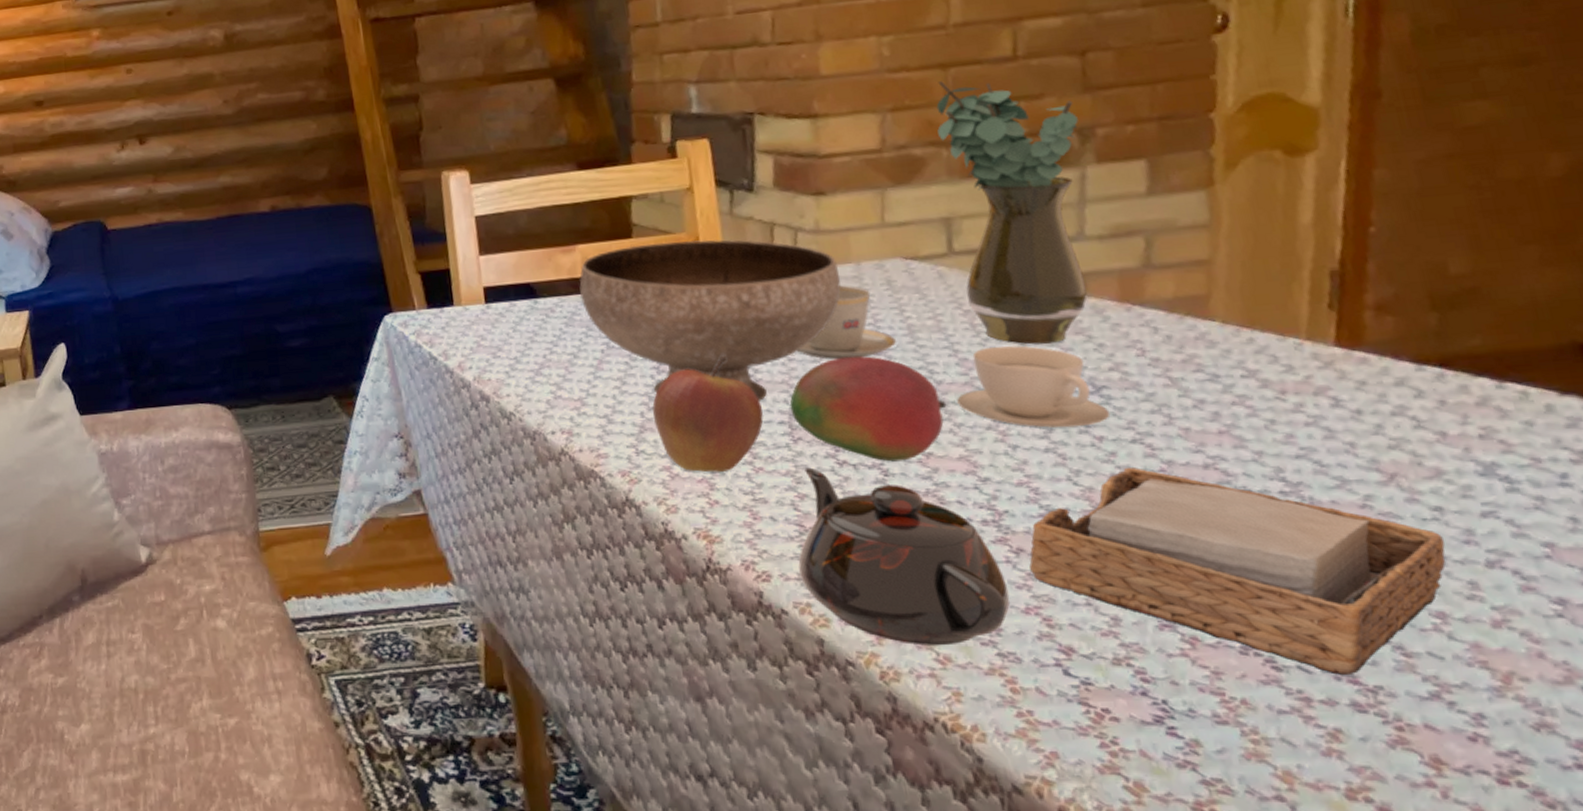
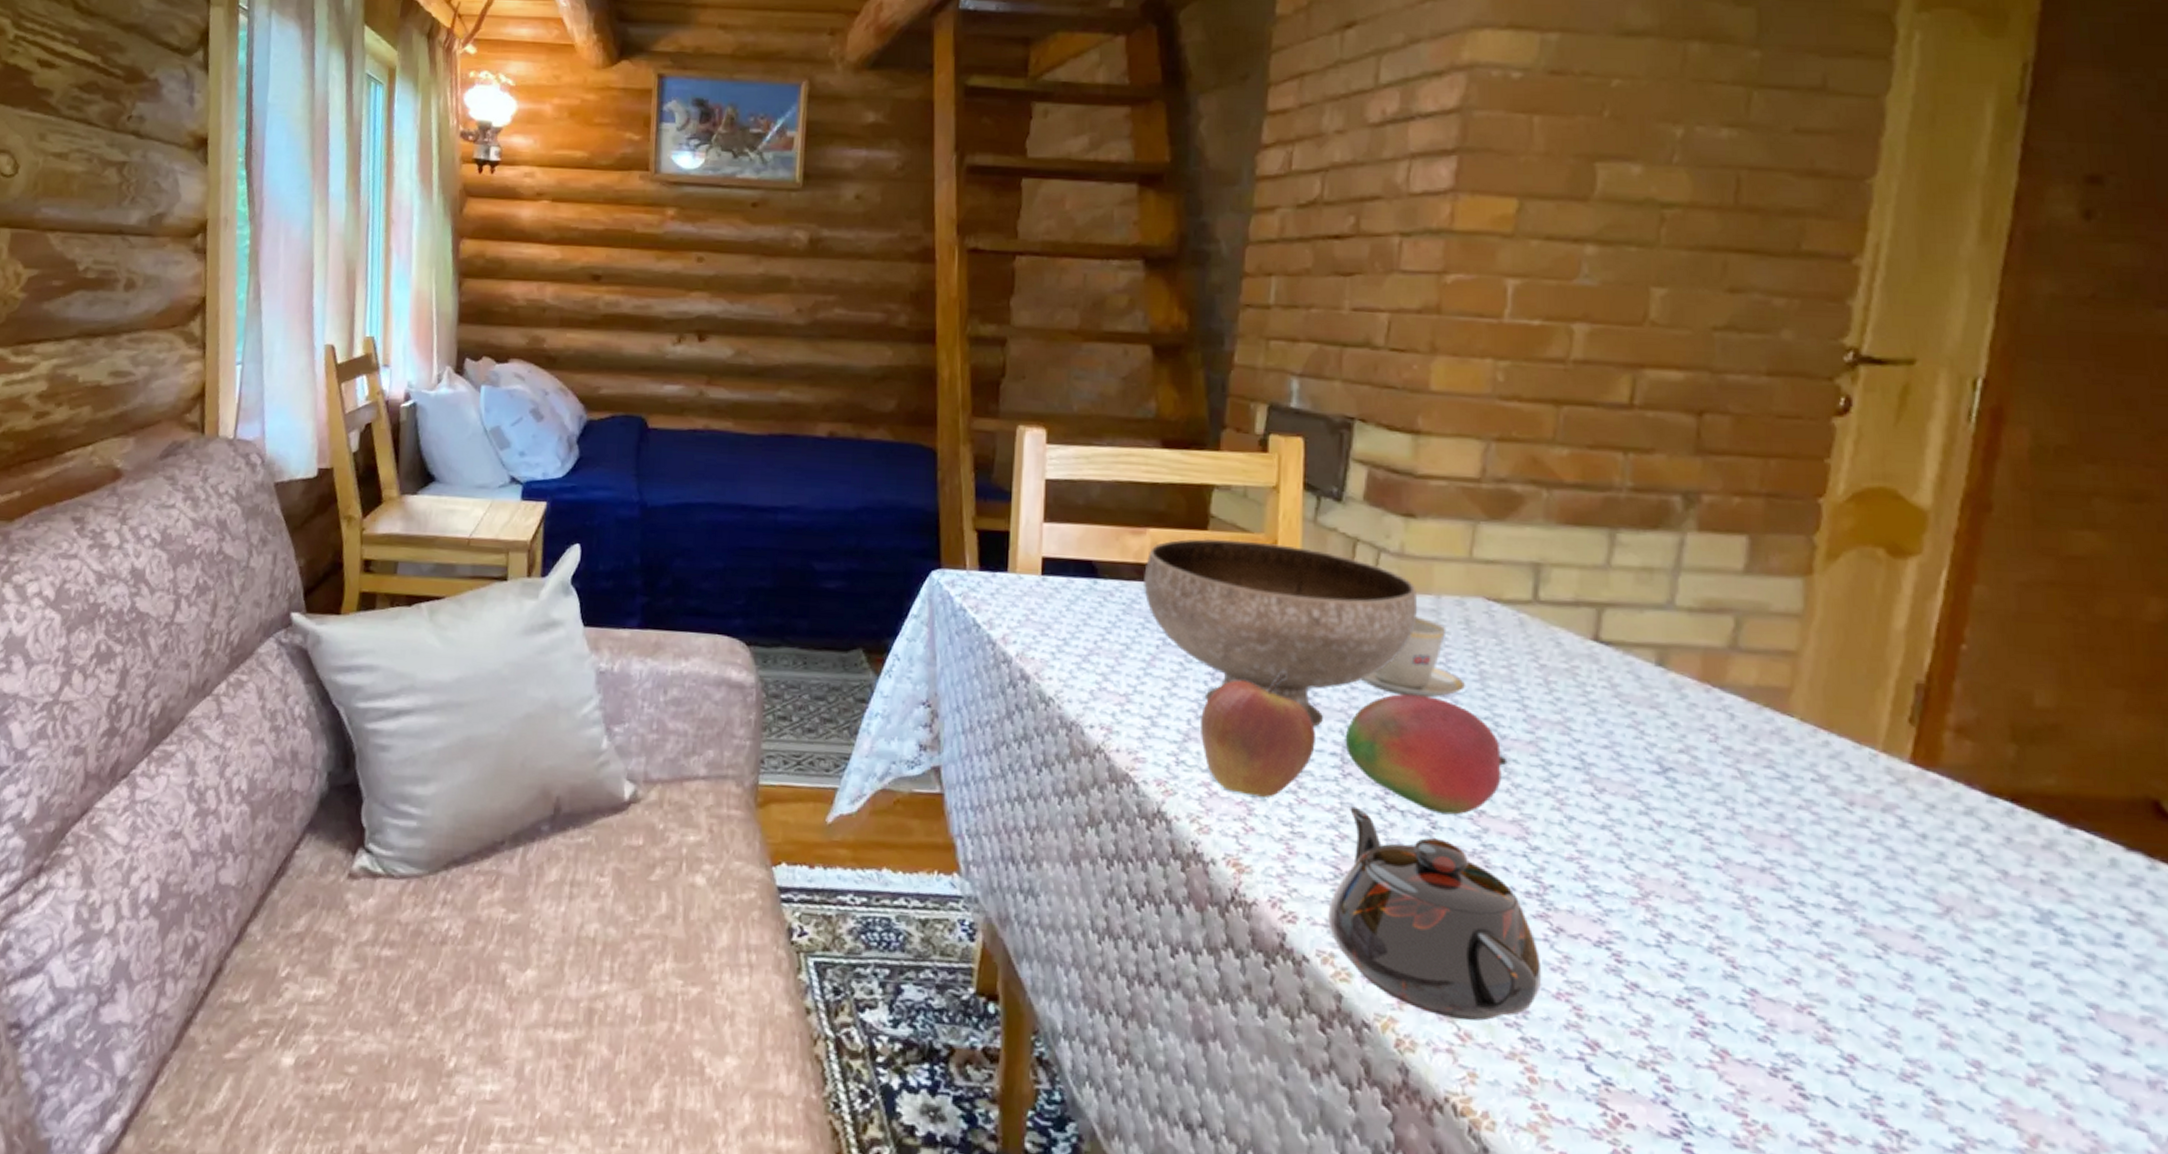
vase: present [936,81,1087,345] -> none [1541,418,1685,714]
teacup: present [956,346,1111,428] -> none [1519,707,1673,808]
napkin holder: present [1029,467,1446,675] -> none [1567,857,1991,1114]

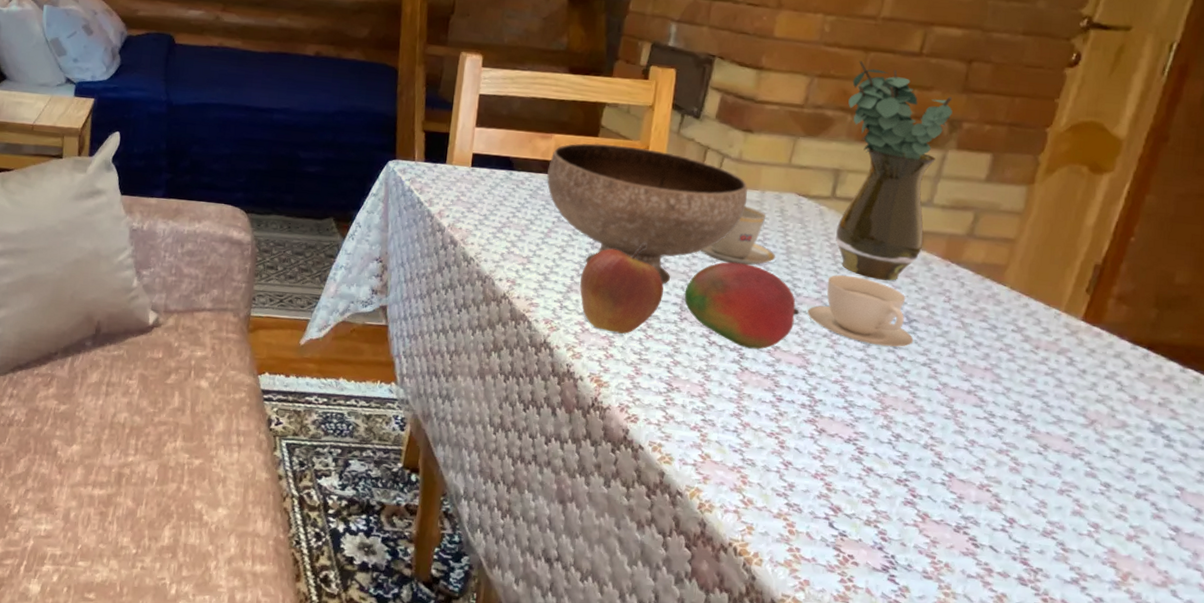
teapot: present [1328,806,1542,1021] -> none [659,341,807,492]
teacup: none [1519,707,1673,808] -> present [807,275,914,347]
vase: none [1541,418,1685,714] -> present [836,61,953,281]

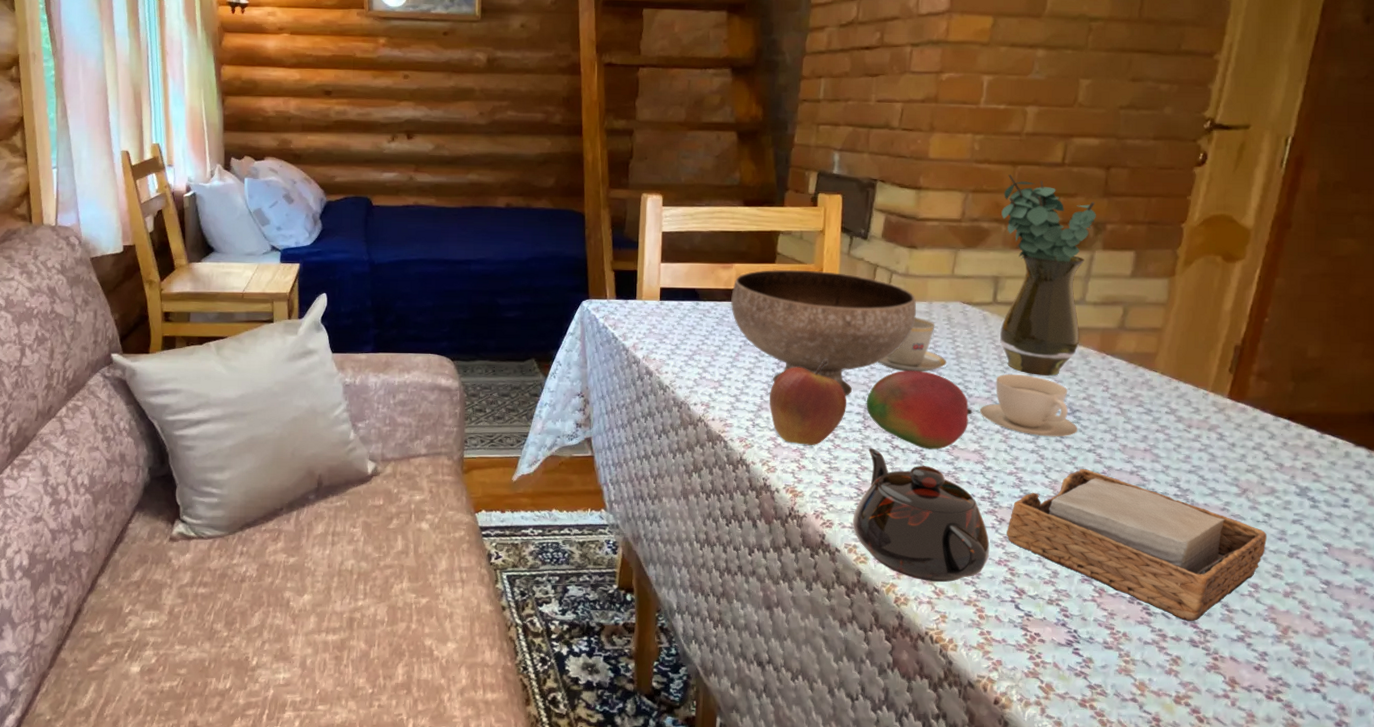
teapot: none [659,341,807,492] -> present [853,448,990,582]
napkin holder: none [826,382,1113,558] -> present [1007,468,1267,621]

